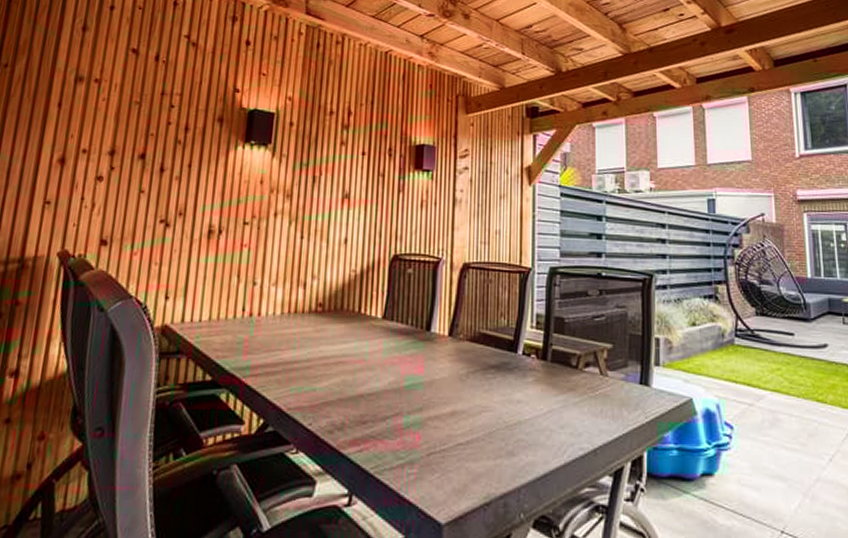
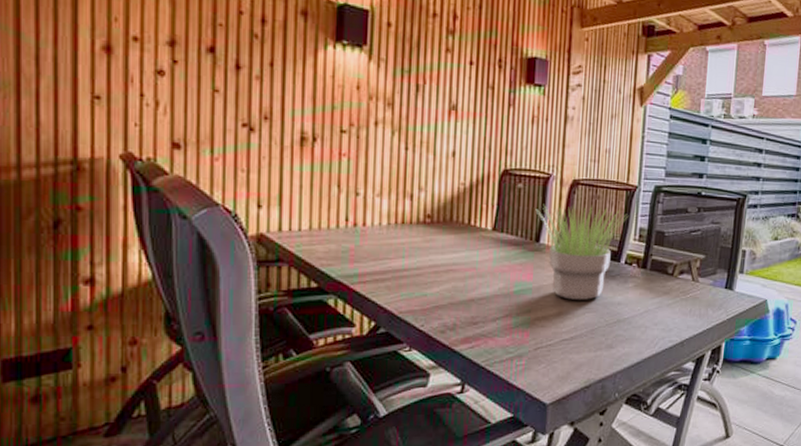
potted plant: none [426,289,523,397] -> present [535,204,628,300]

